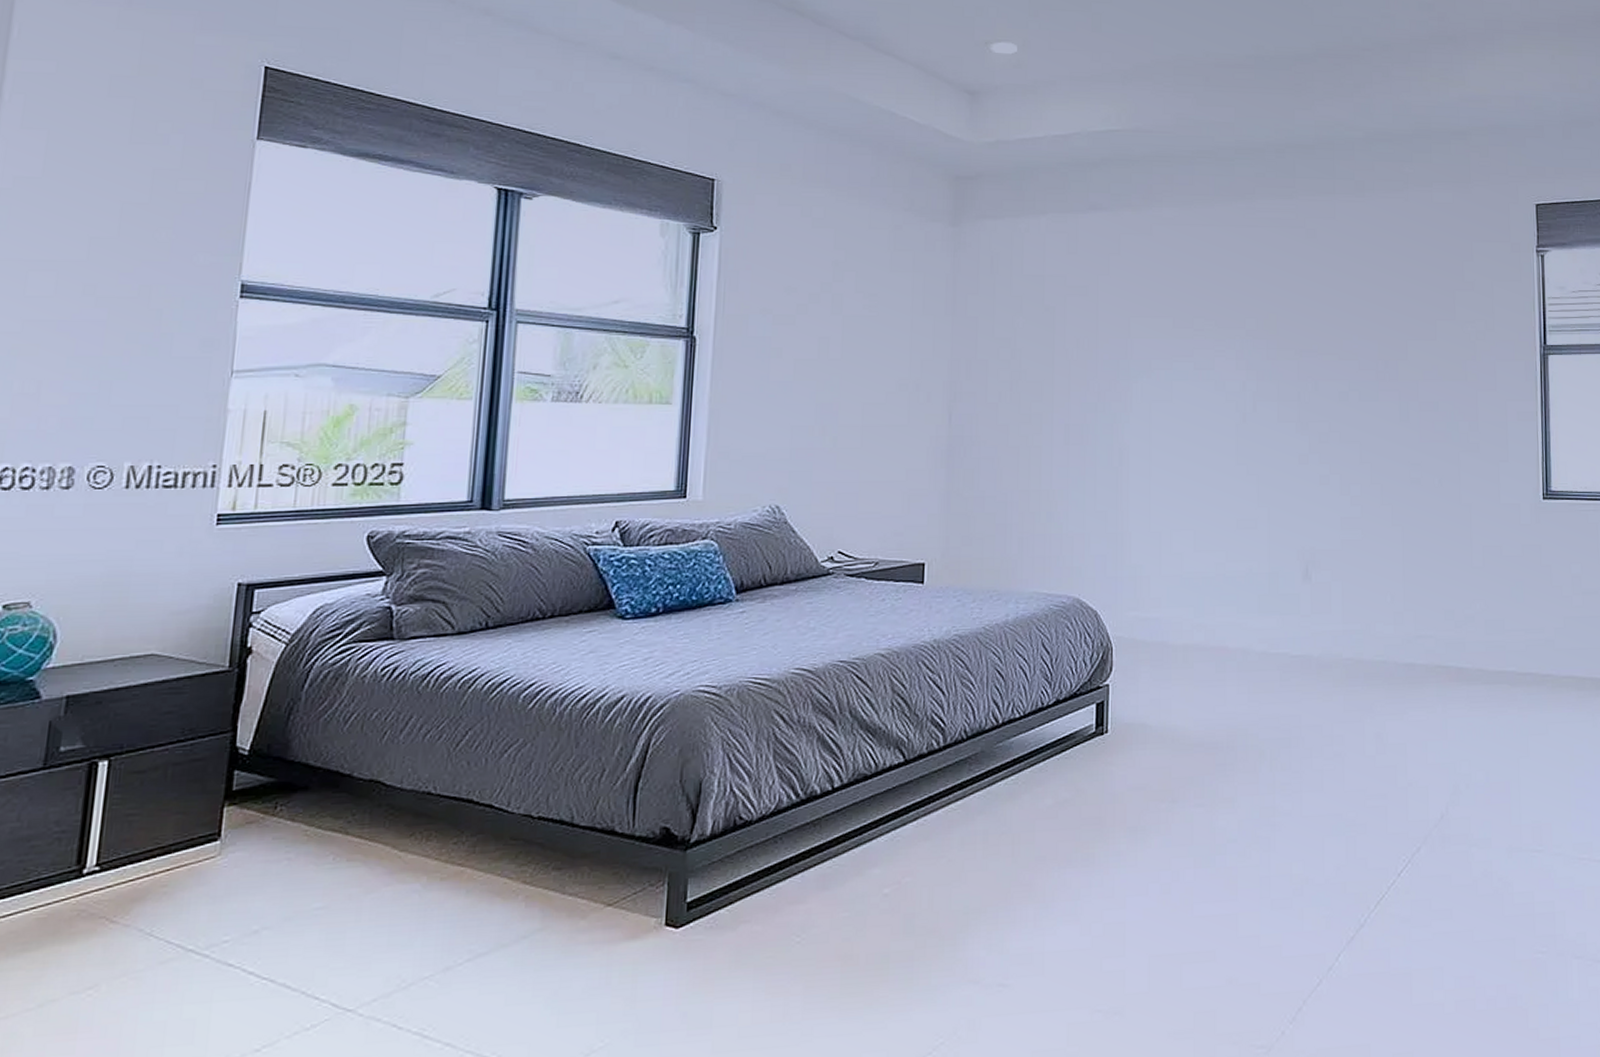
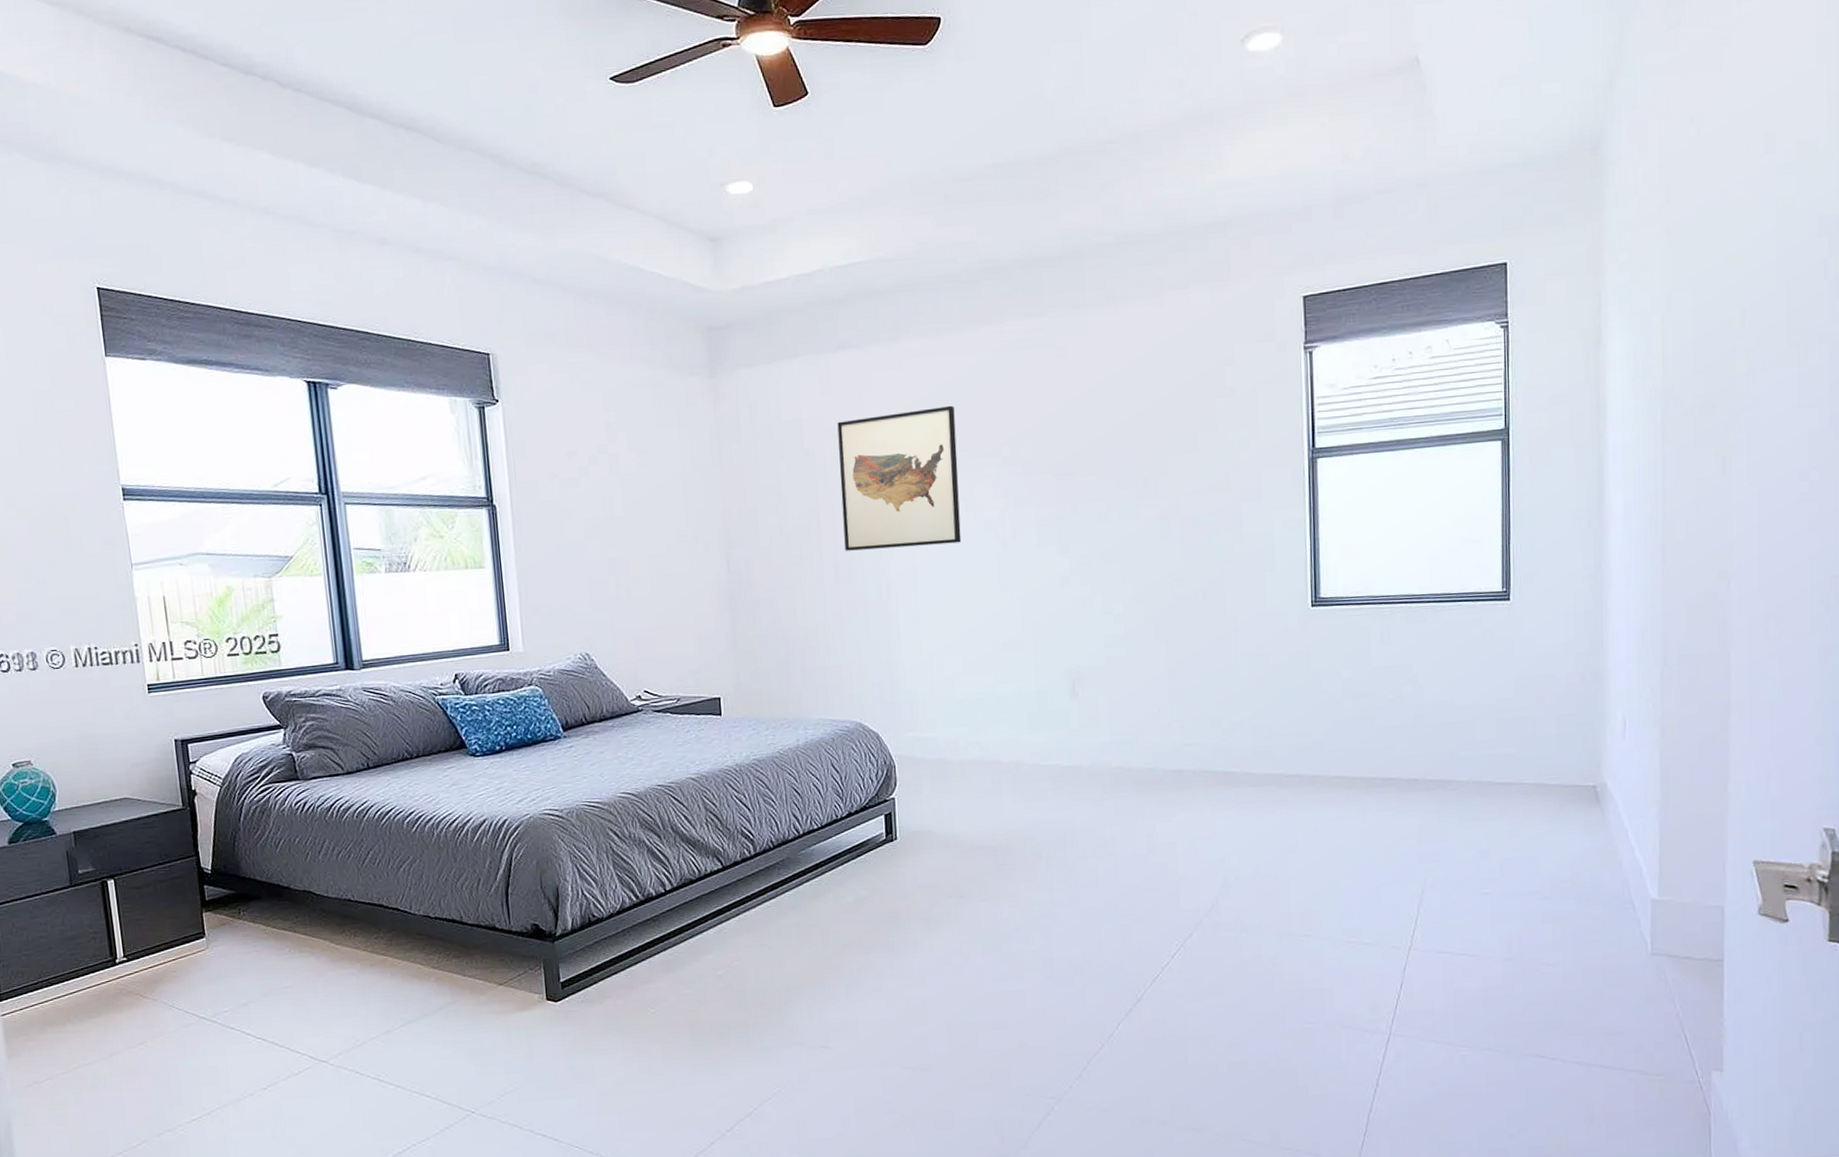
wall art: none [1078,274,1202,413] -> present [837,405,962,551]

